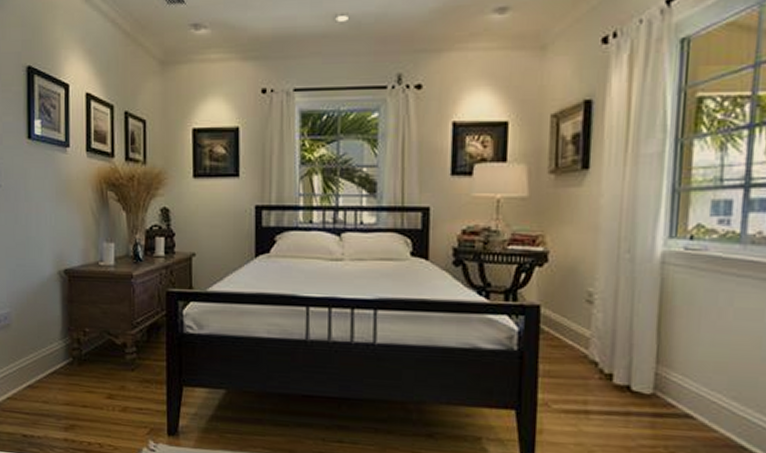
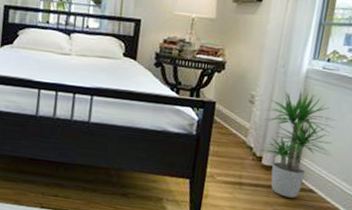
potted plant: none [608,280,713,428] -> present [261,90,335,198]

